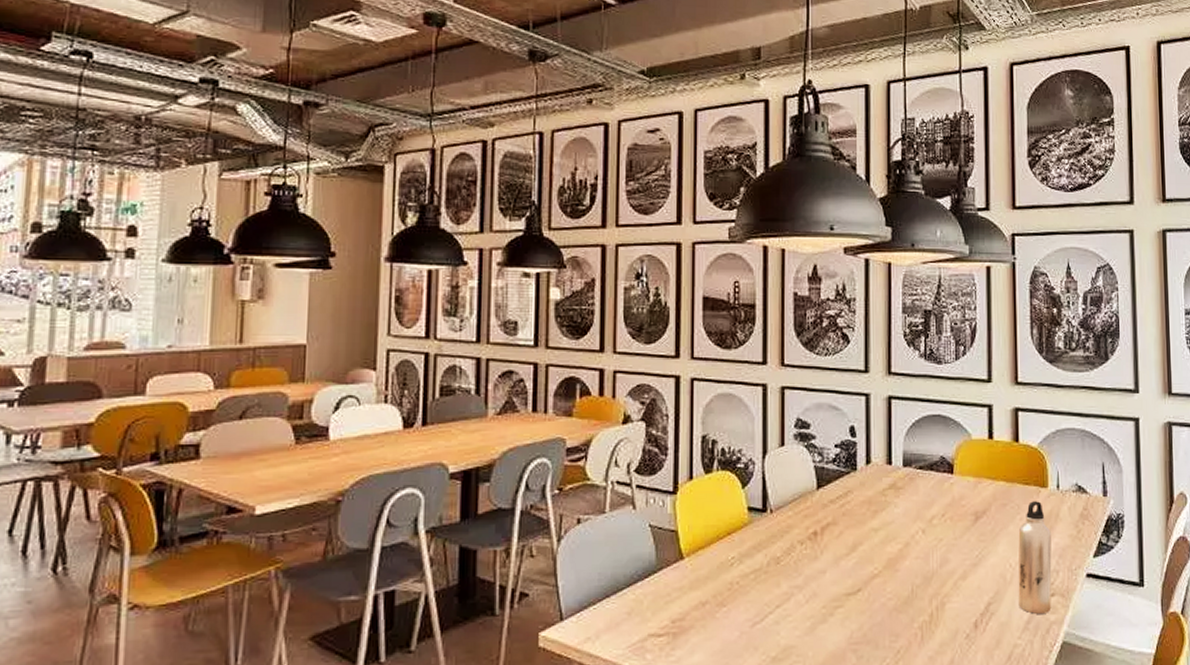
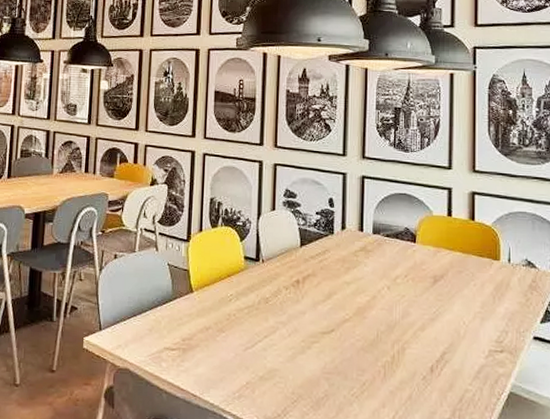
water bottle: present [1018,501,1052,614] -> none [470,271,502,366]

